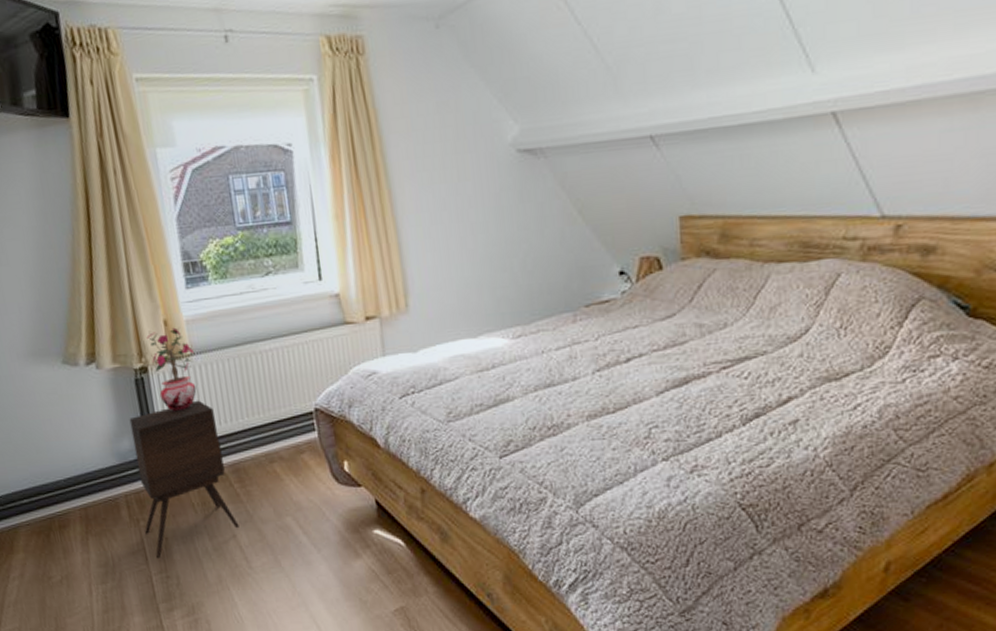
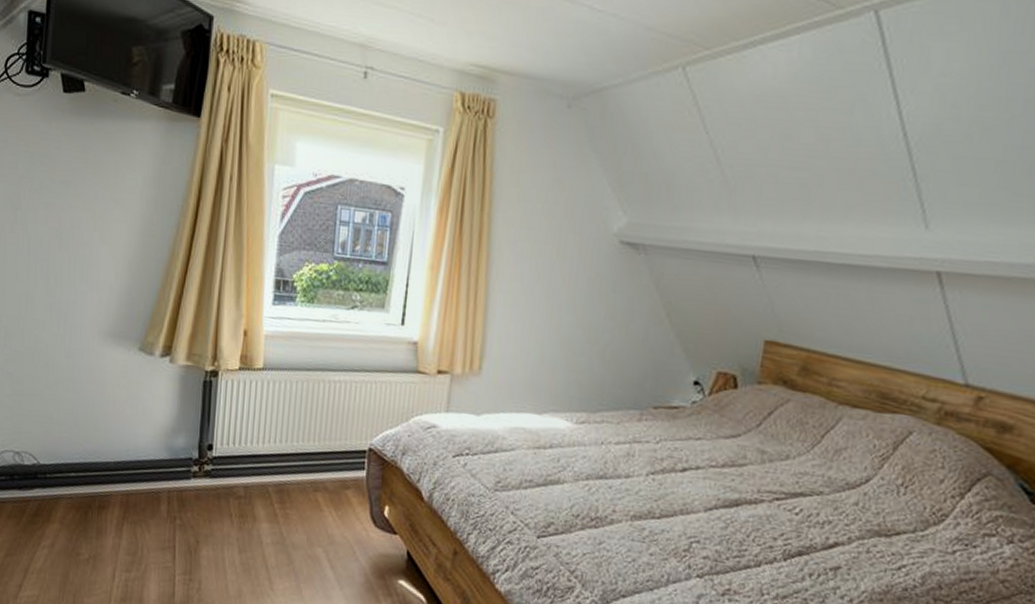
side table: present [129,400,239,559] -> none [178,414,272,560]
potted plant: present [146,327,197,412] -> none [223,337,266,422]

